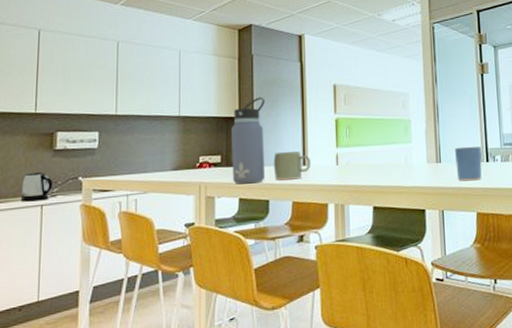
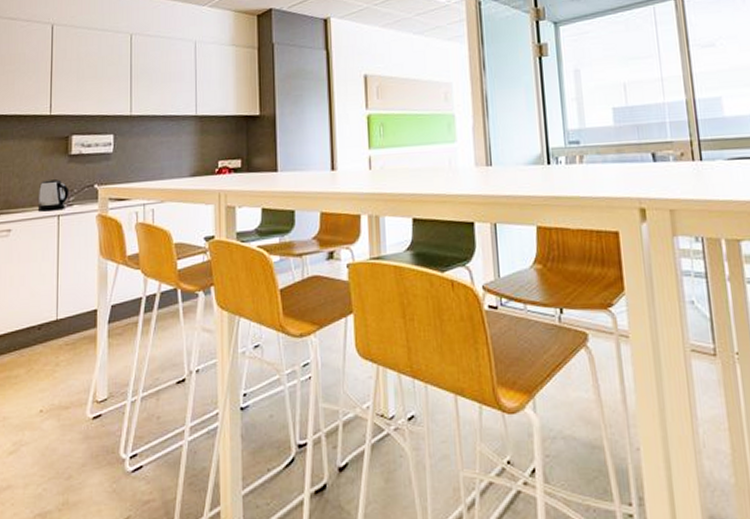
water bottle: present [232,97,265,184] -> none [252,91,290,193]
mug: present [273,151,311,181] -> none [298,154,341,188]
mug: present [454,146,482,182] -> none [507,145,542,189]

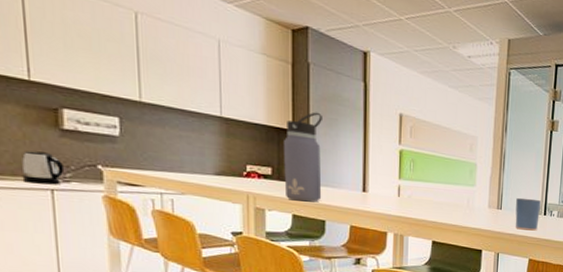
water bottle: none [252,91,290,193] -> present [284,112,322,202]
mug: none [507,145,542,189] -> present [515,197,542,231]

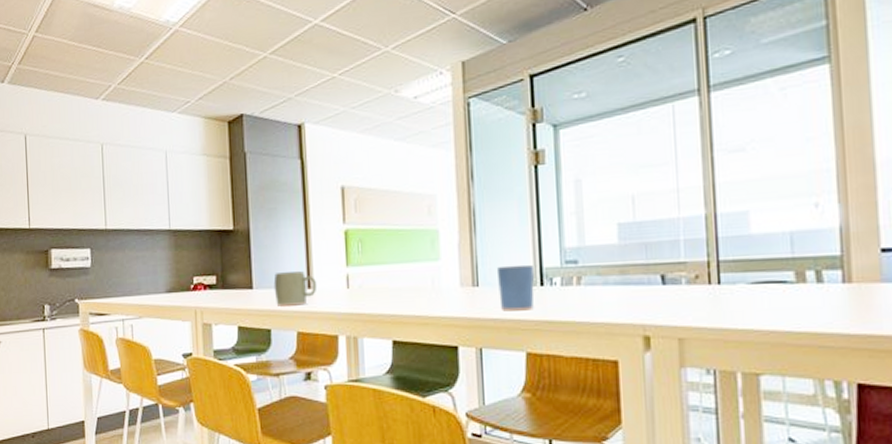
kettle: present [21,150,65,185] -> none [23,293,52,325]
water bottle: present [284,112,322,202] -> none [226,204,266,310]
mug: none [330,174,372,205] -> present [273,271,318,307]

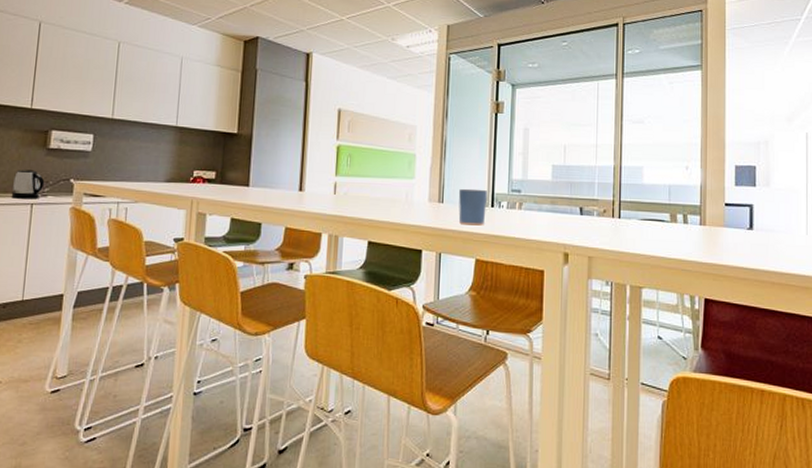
kettle: none [23,293,52,325] -> present [11,169,45,200]
mug: present [273,271,318,307] -> none [268,175,308,205]

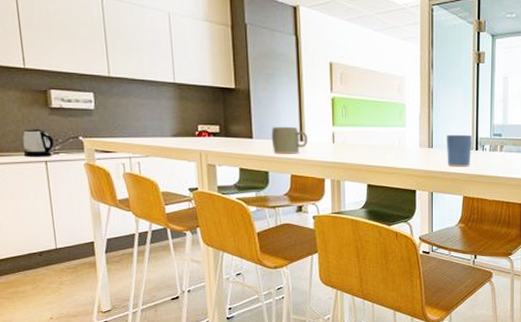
mug: none [268,175,308,205] -> present [271,127,308,154]

